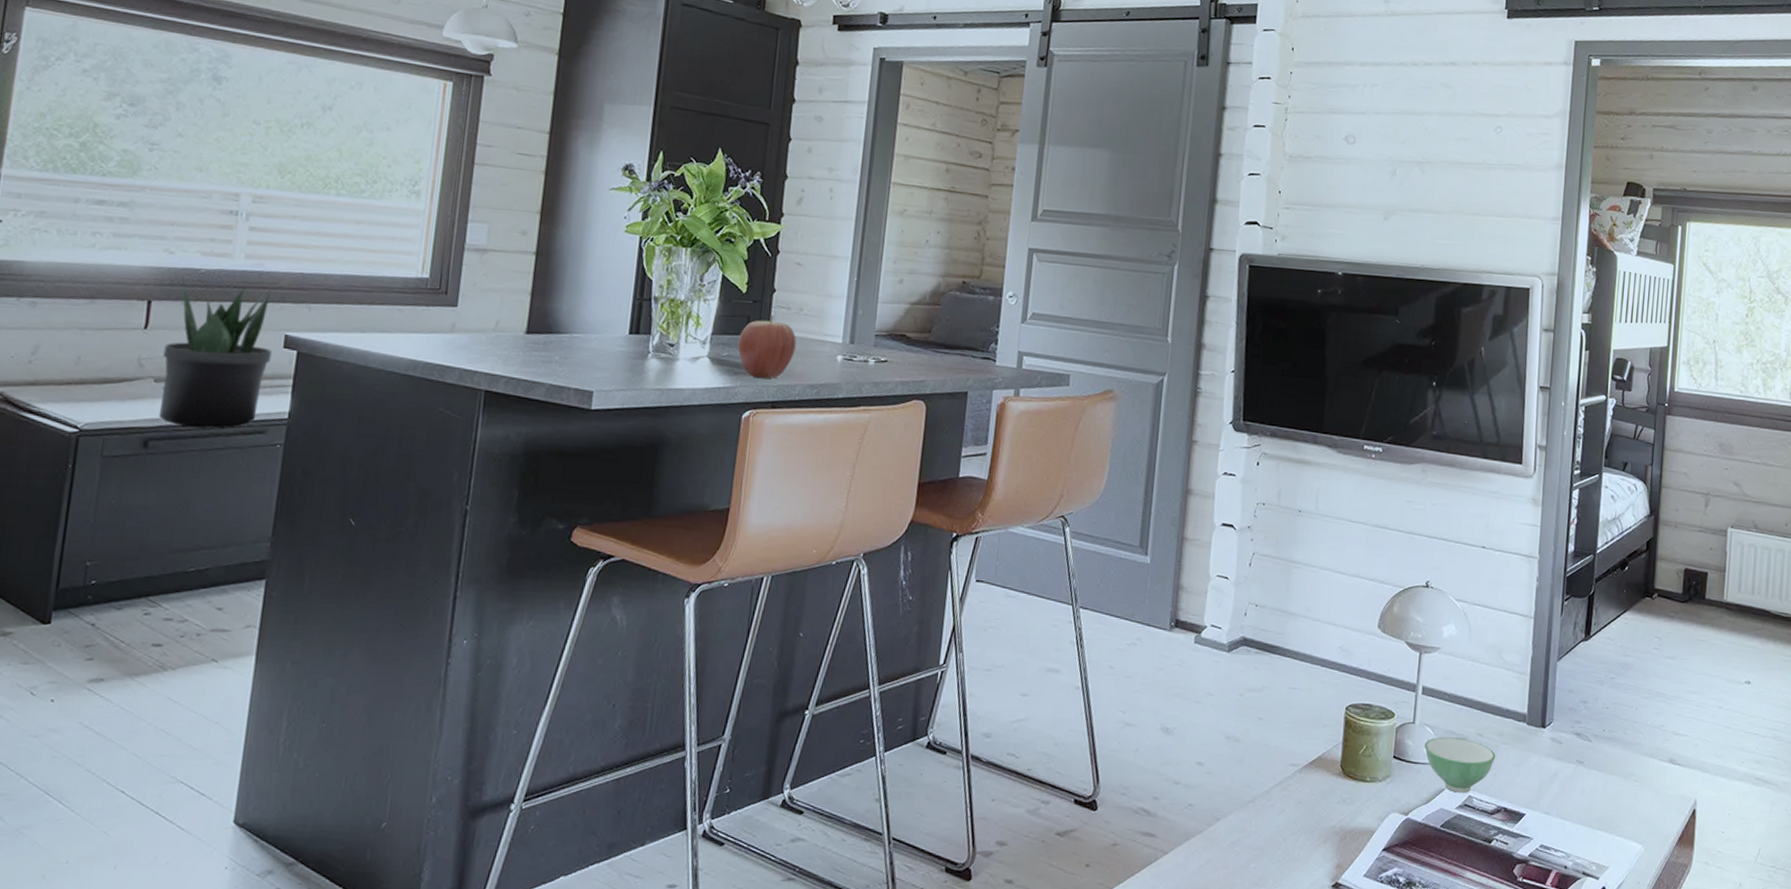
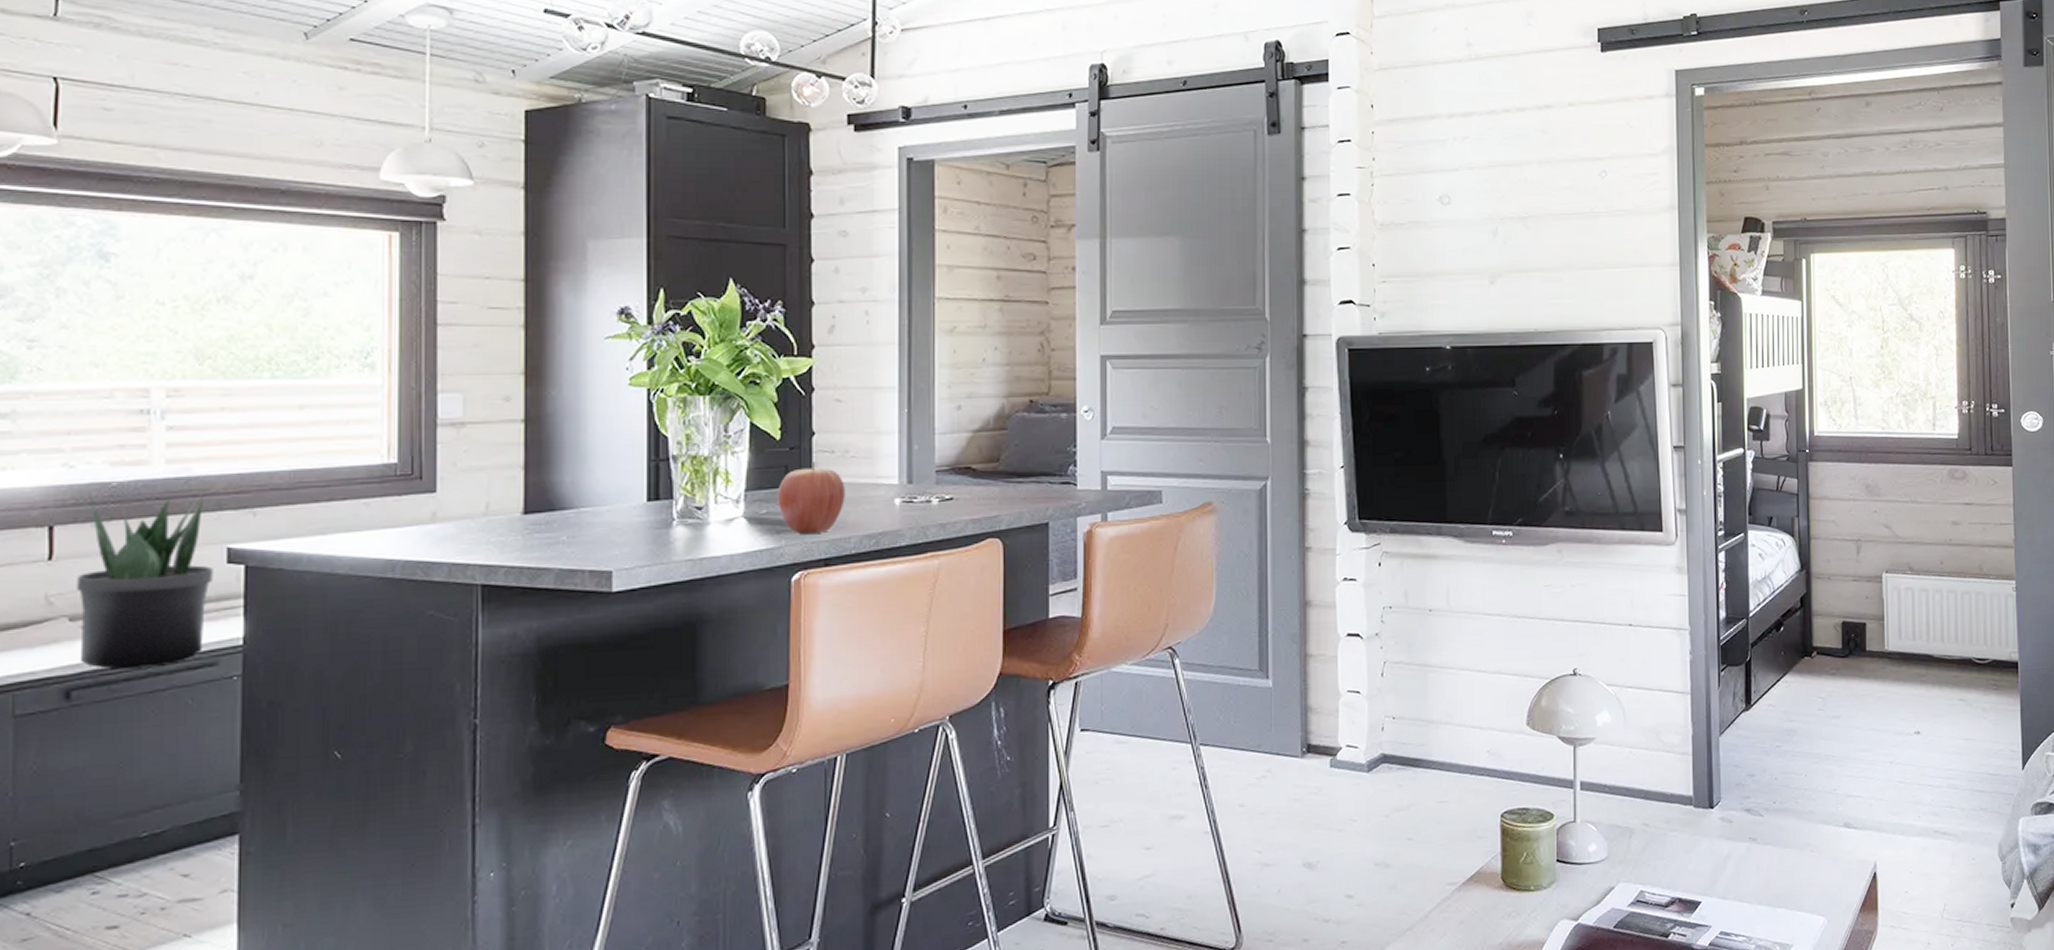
bowl: present [1424,737,1496,793] -> none [1588,830,1665,890]

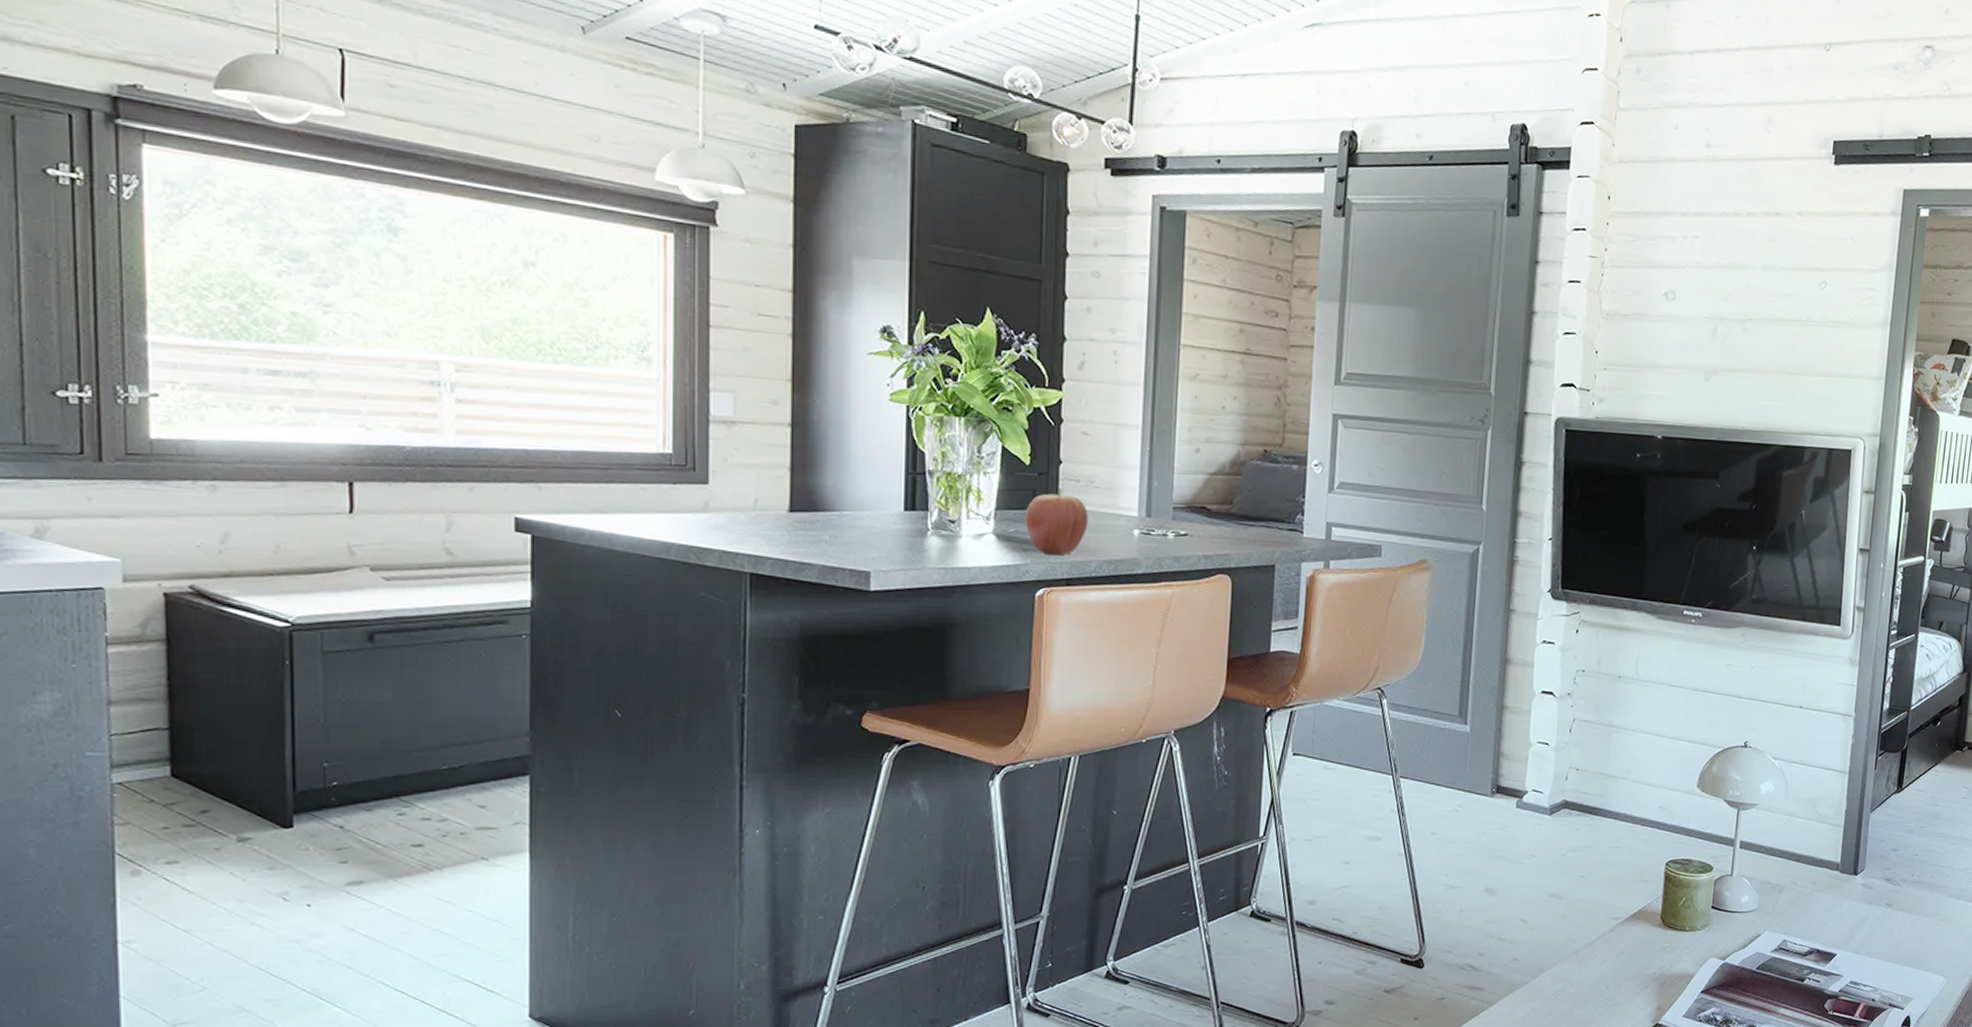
planter: present [77,495,213,669] -> none [376,457,502,619]

